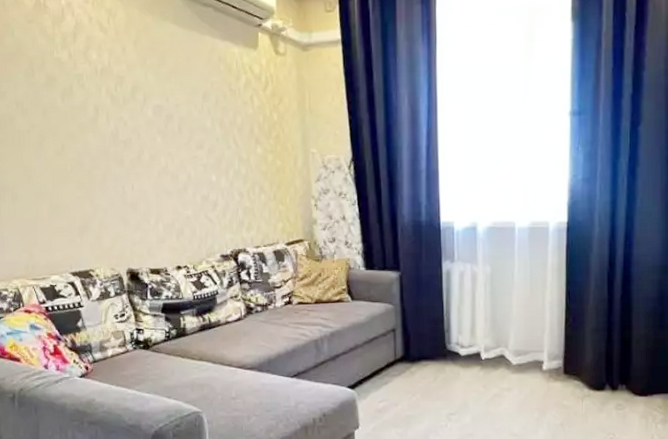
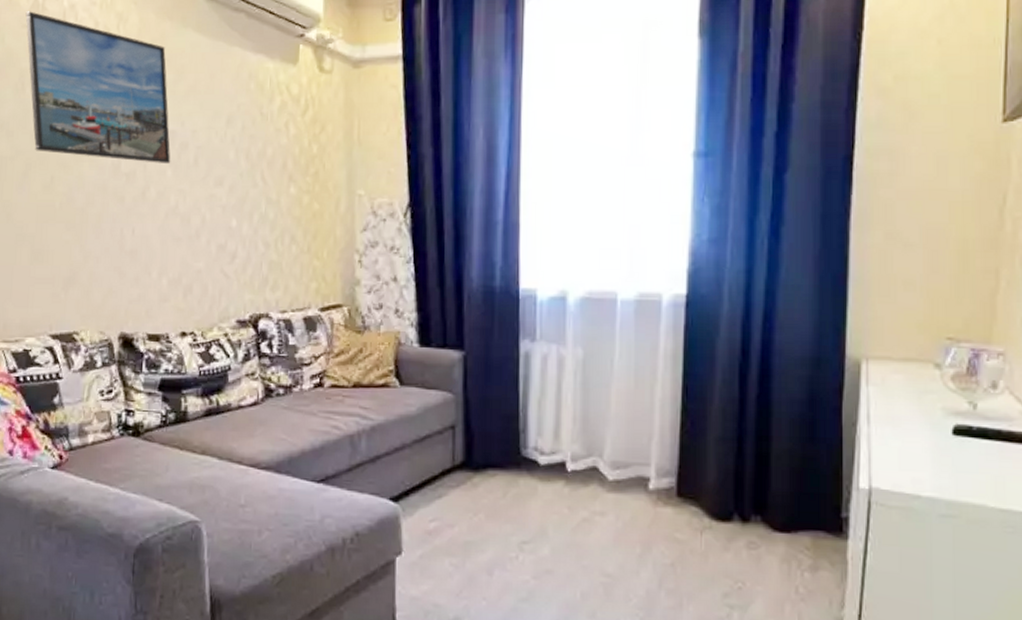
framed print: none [30,9,160,133] -> present [25,11,171,165]

